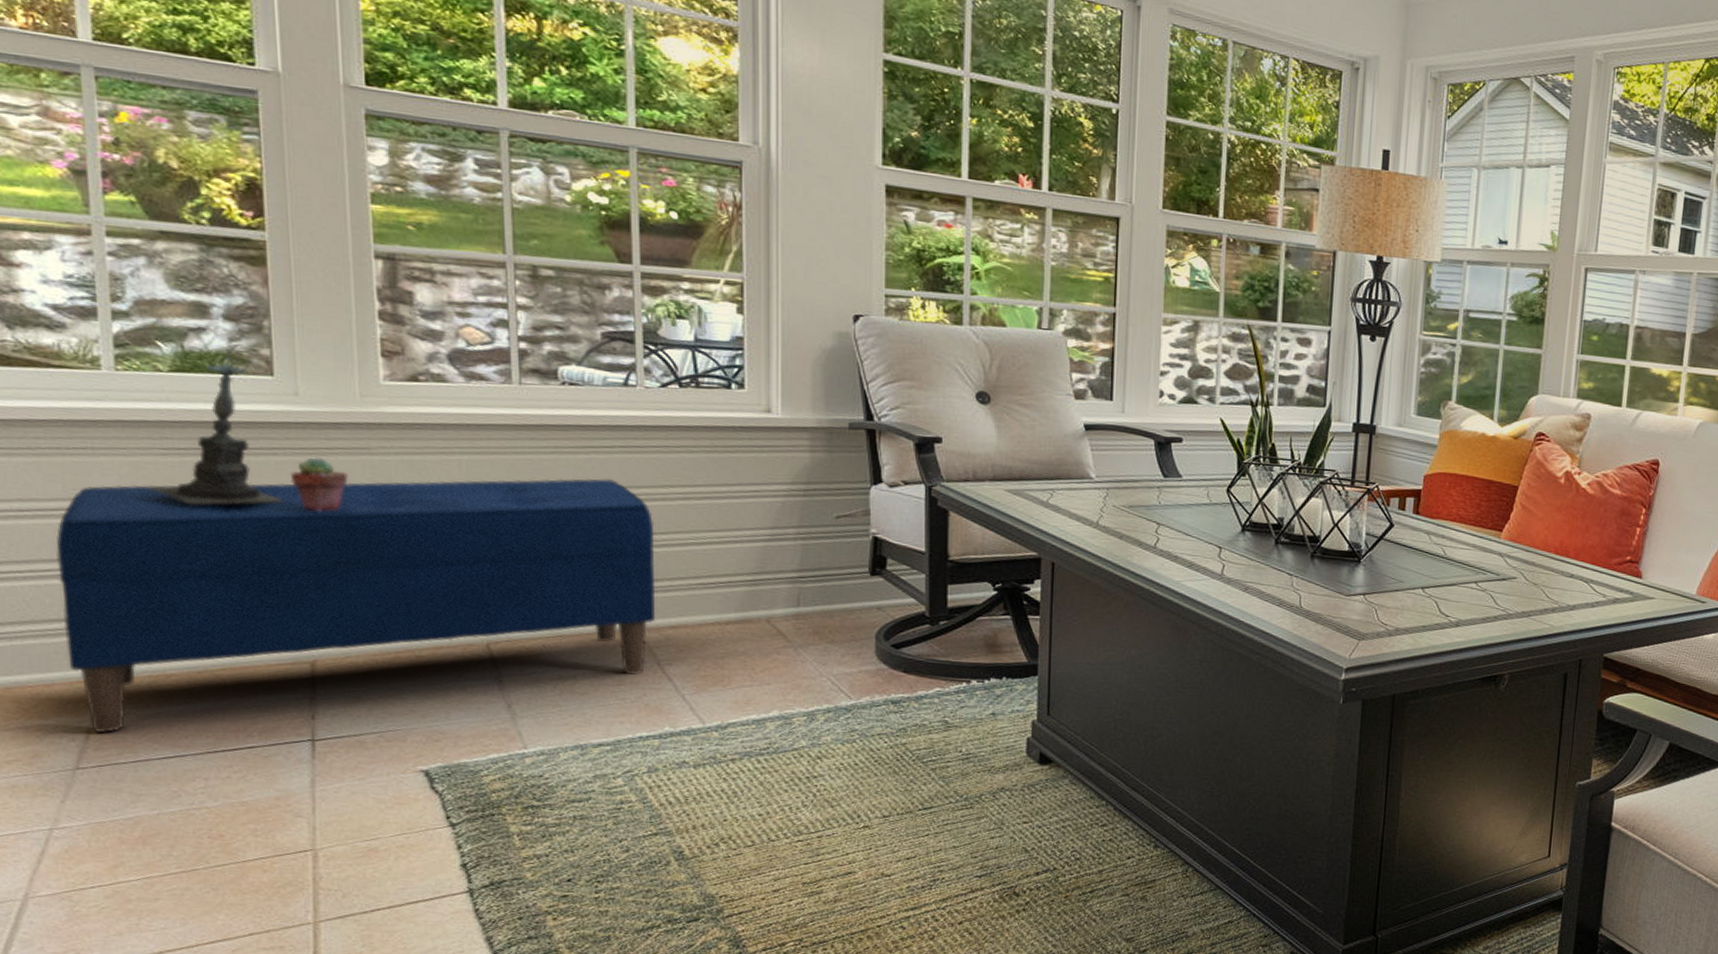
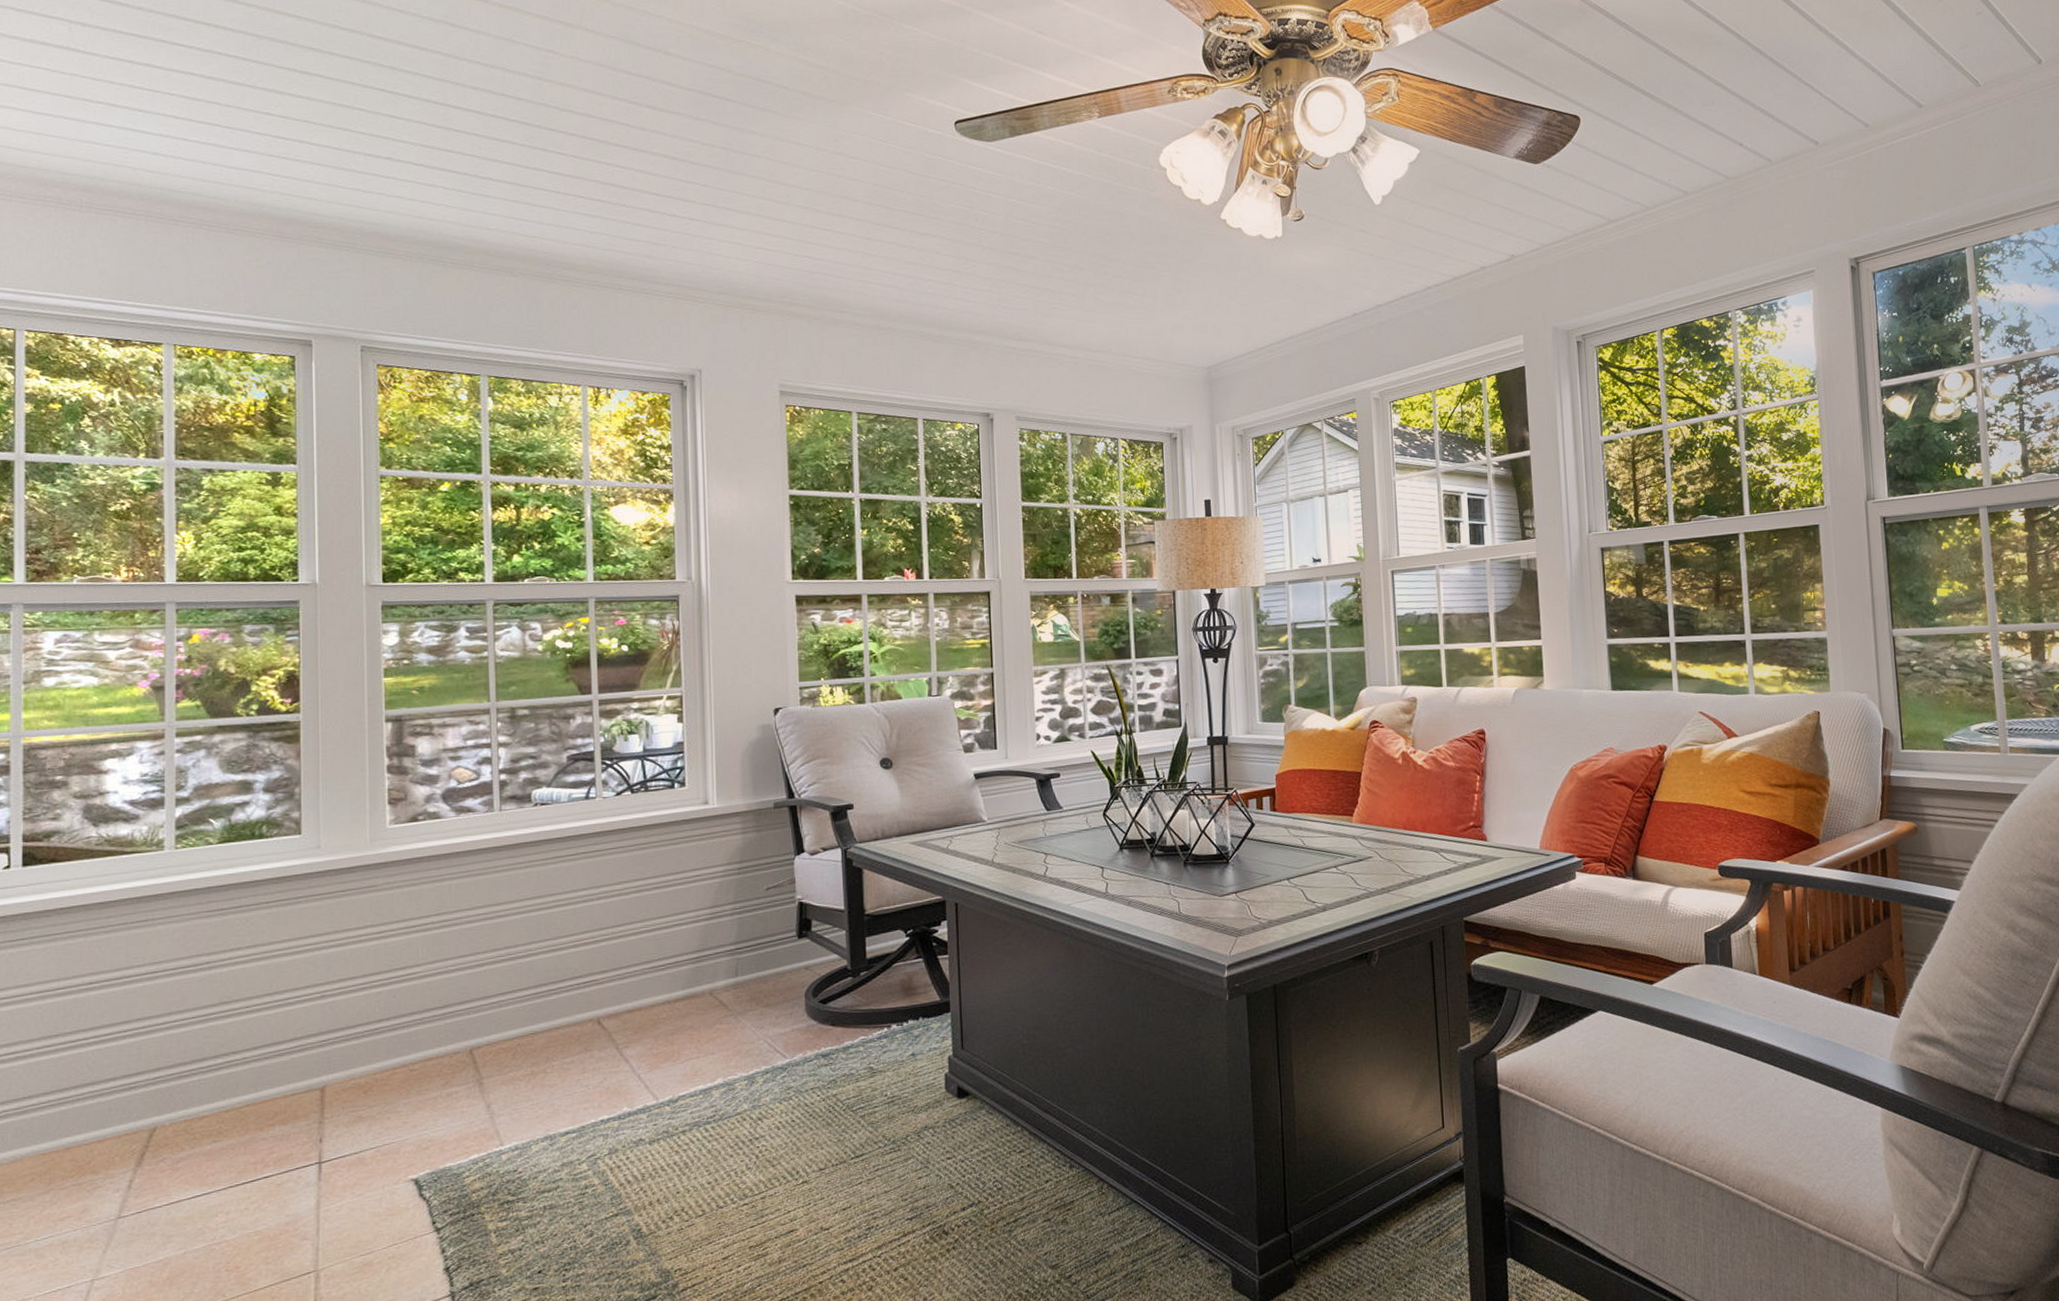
bench: present [56,478,656,733] -> none [117,883,614,1182]
candle holder: present [143,345,285,505] -> none [191,813,305,958]
potted succulent: present [291,457,349,512] -> none [311,900,358,949]

